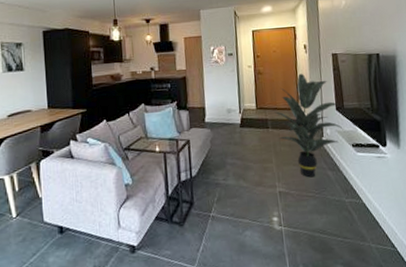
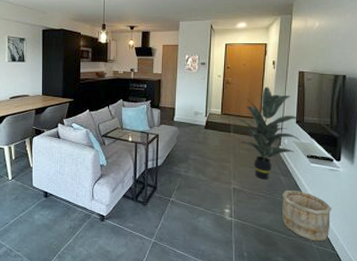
wooden bucket: none [331,185,387,241] -> present [281,190,332,242]

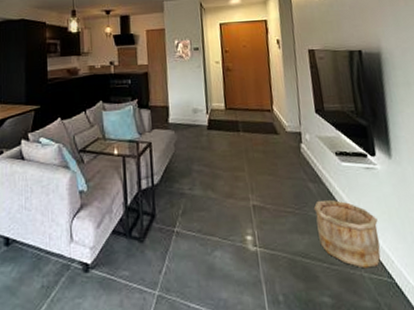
indoor plant: present [237,87,303,180] -> none [245,71,328,190]

